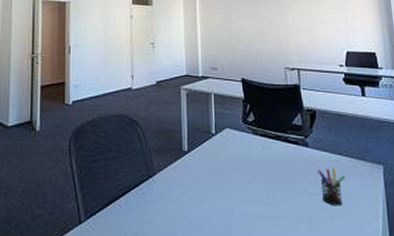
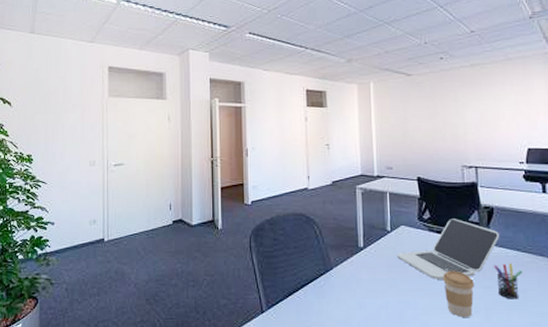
laptop: none [221,122,322,185] -> present [397,219,499,279]
coffee cup: none [267,175,300,225] -> present [442,270,475,317]

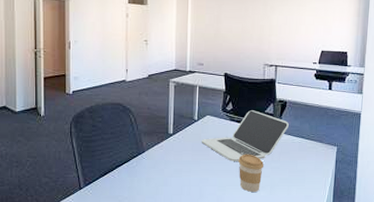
pen holder: present [493,263,522,300] -> none [281,148,304,178]

